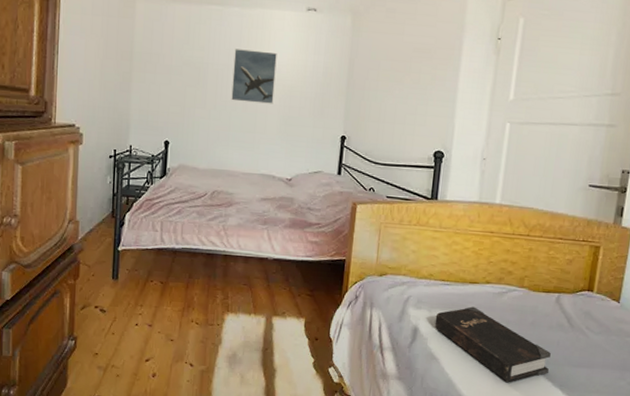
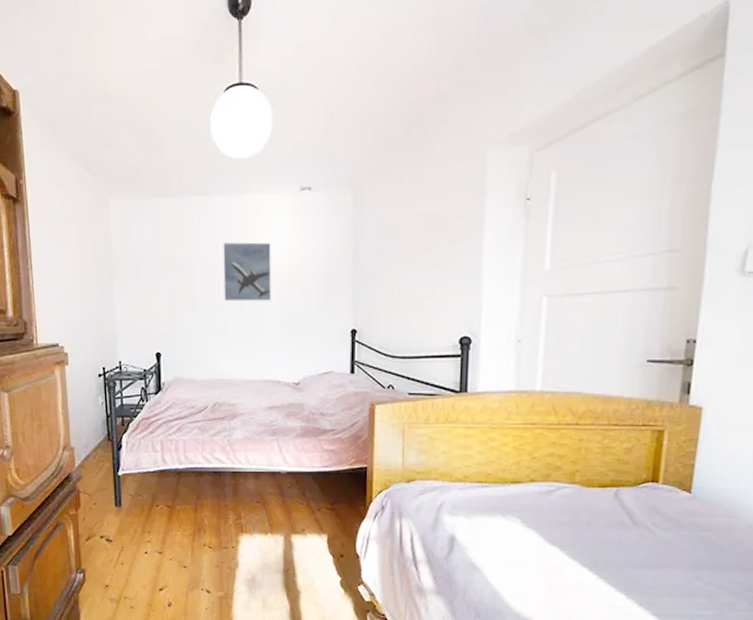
hardback book: present [434,306,551,383] -> none [474,509,611,591]

